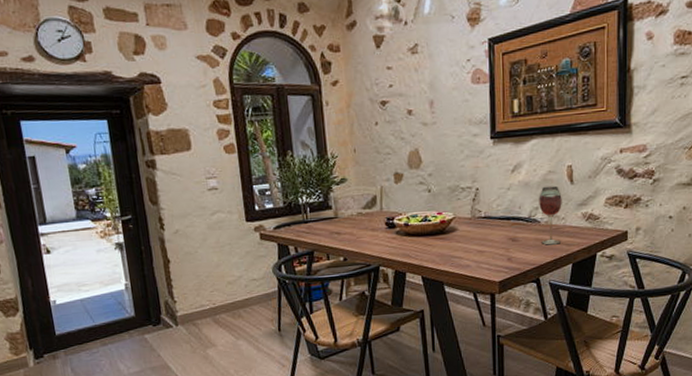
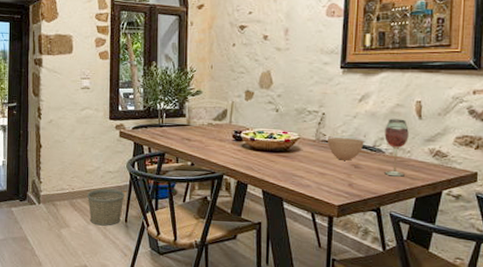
basket: none [231,297,275,339] -> present [86,188,125,226]
bowl: none [482,211,520,235] -> present [327,137,364,161]

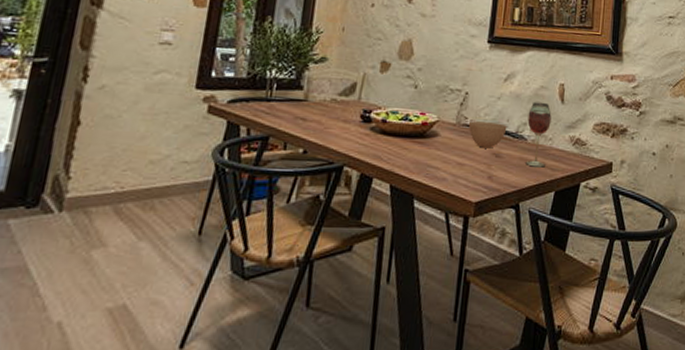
basket: present [86,188,125,226] -> none [143,186,203,242]

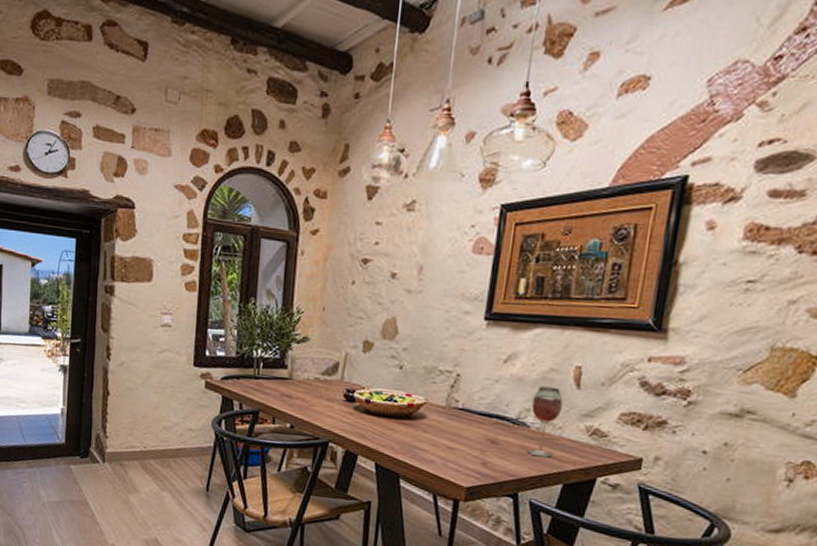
bowl: present [468,121,507,149] -> none [459,404,506,434]

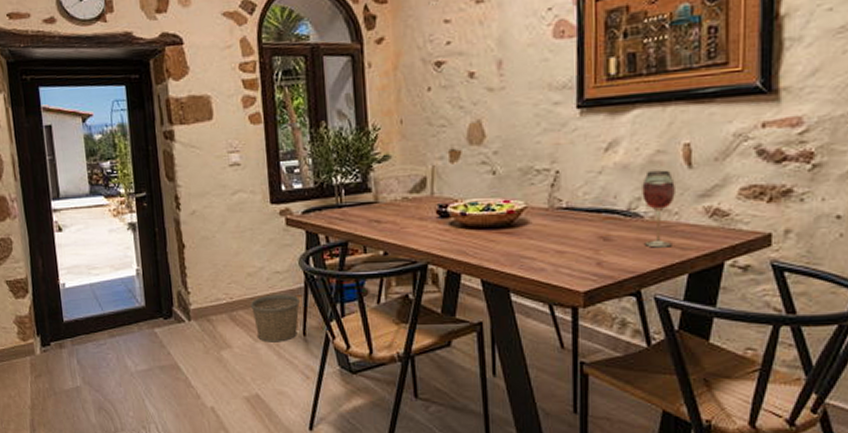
basket: none [161,449,207,494] -> present [250,294,300,343]

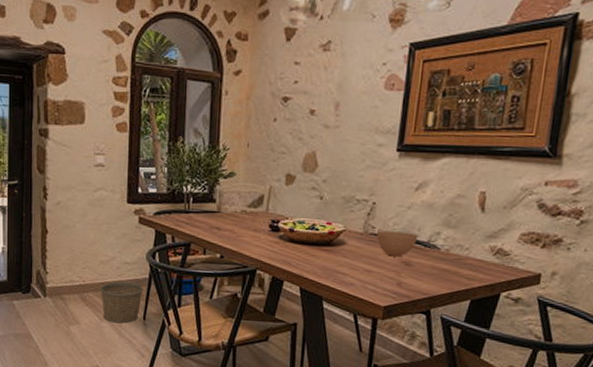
bowl: none [563,201,615,232] -> present [376,230,418,257]
wineglass: present [642,170,675,248] -> none [438,211,470,277]

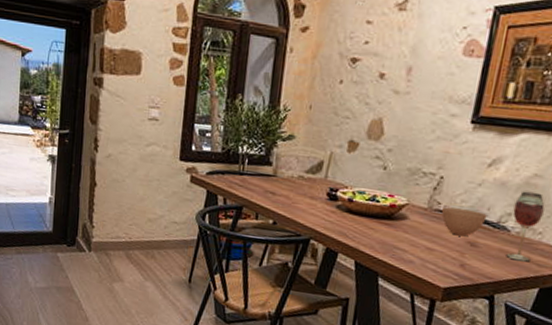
basket: present [99,281,143,324] -> none [146,241,191,285]
wineglass: none [438,211,470,277] -> present [506,191,545,262]

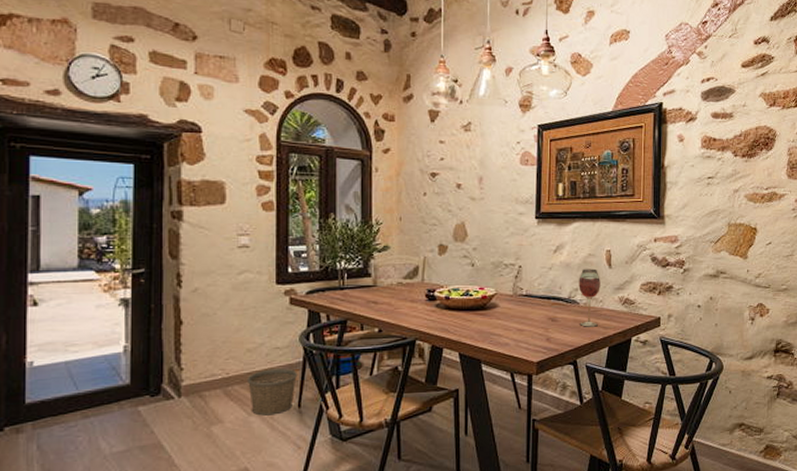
basket: none [146,241,191,285] -> present [246,368,297,416]
bowl: present [441,207,487,237] -> none [524,291,560,314]

